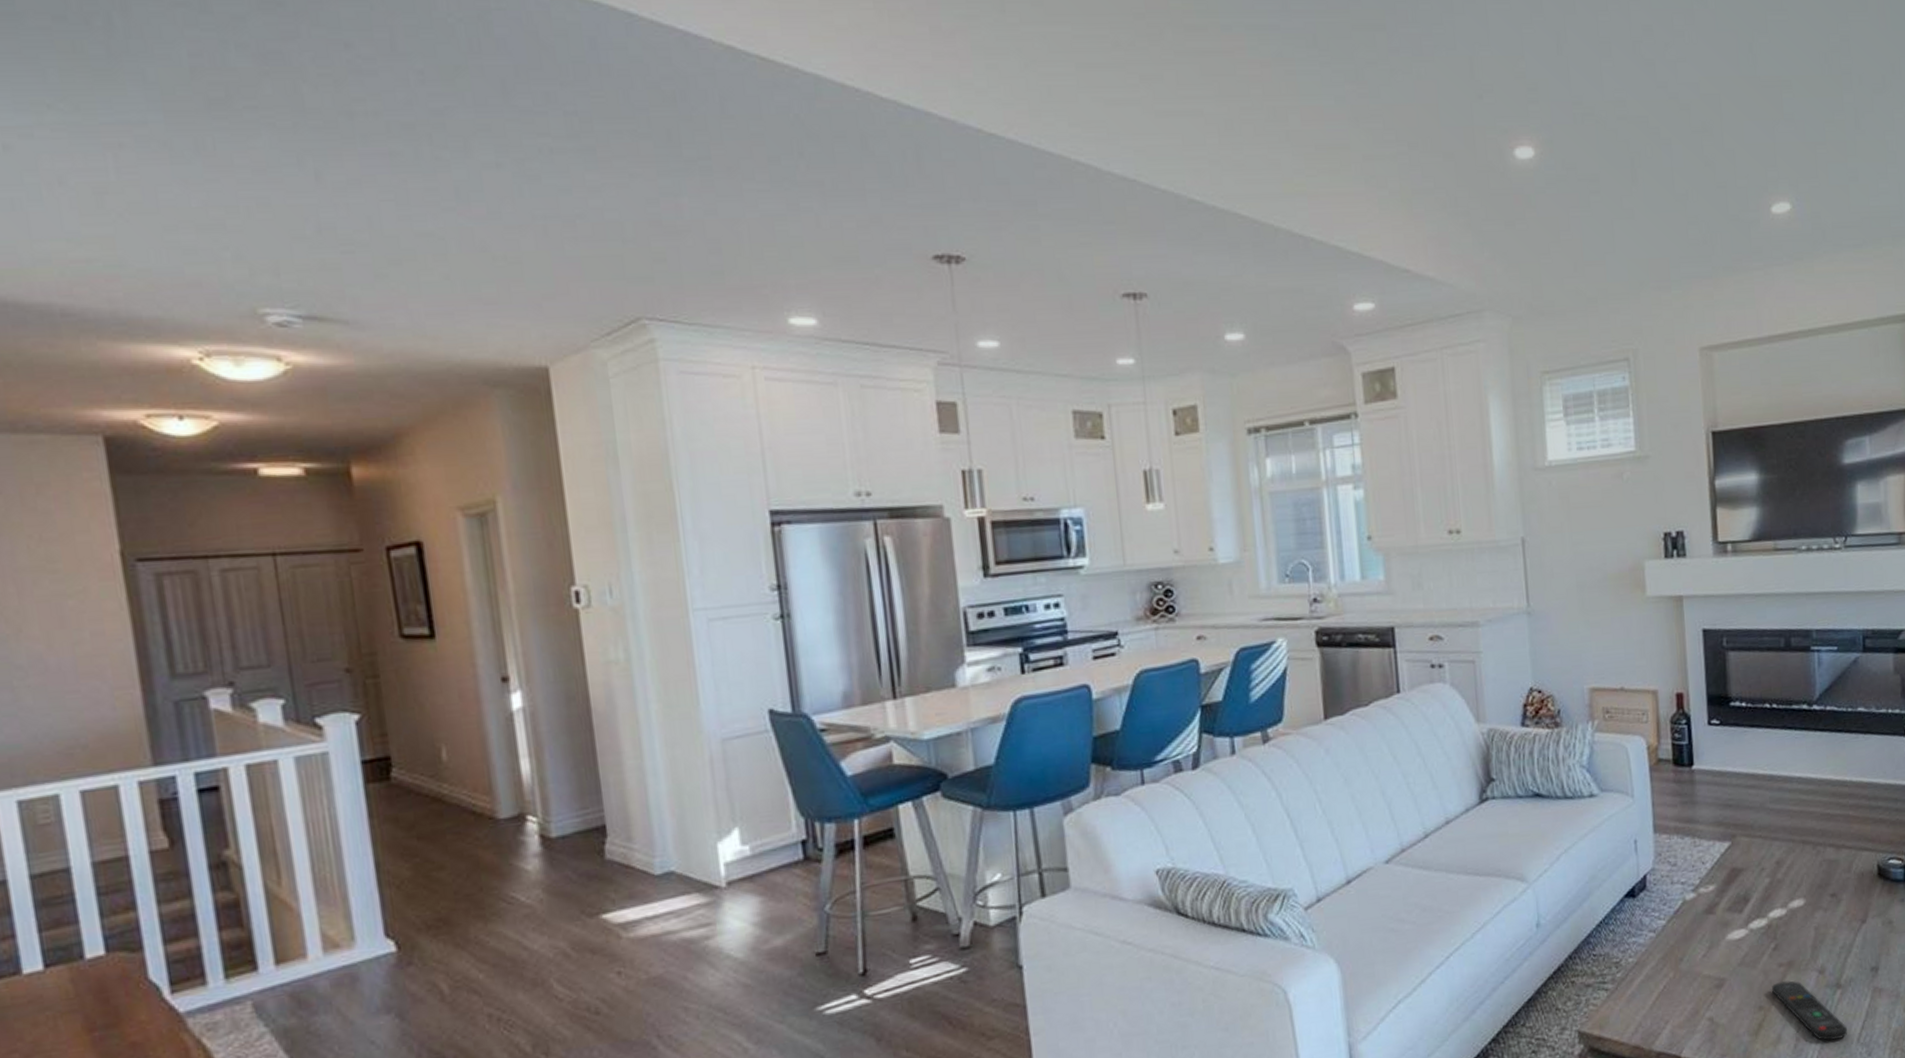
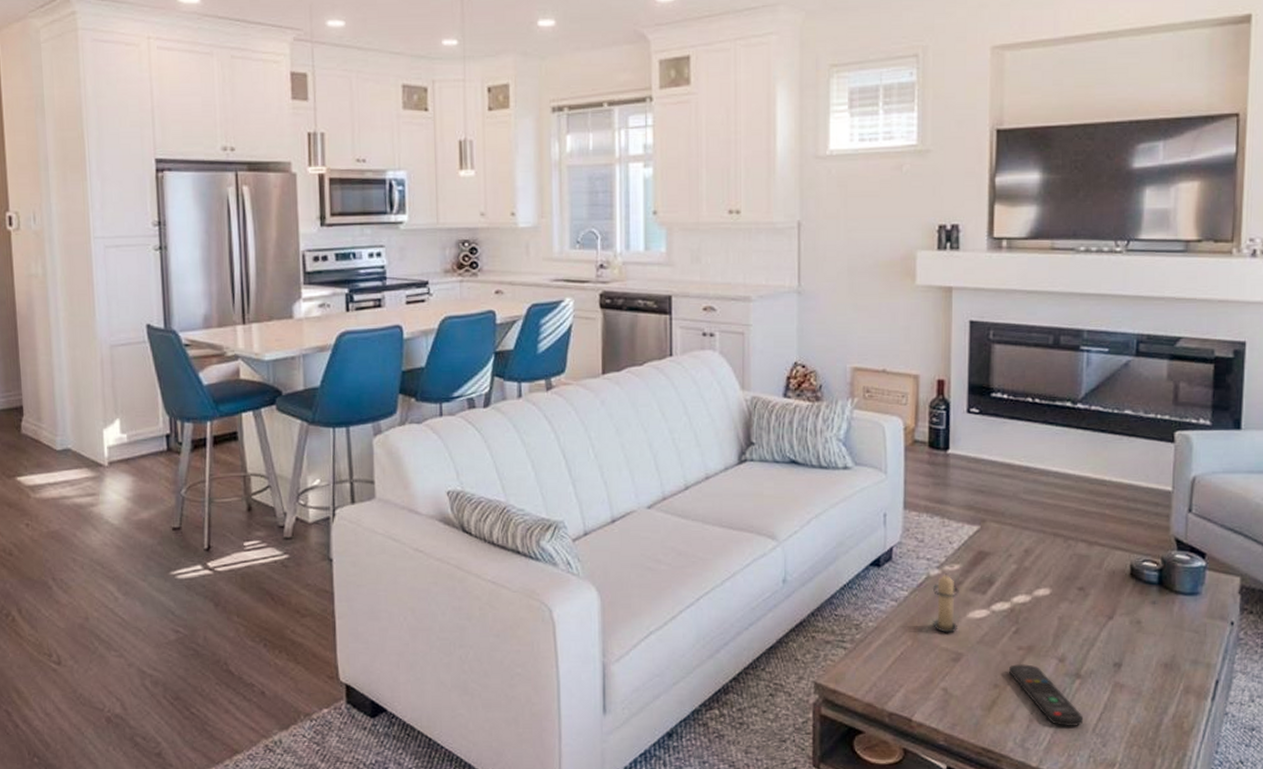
candle: none [1689,896,1718,959] -> present [932,573,959,633]

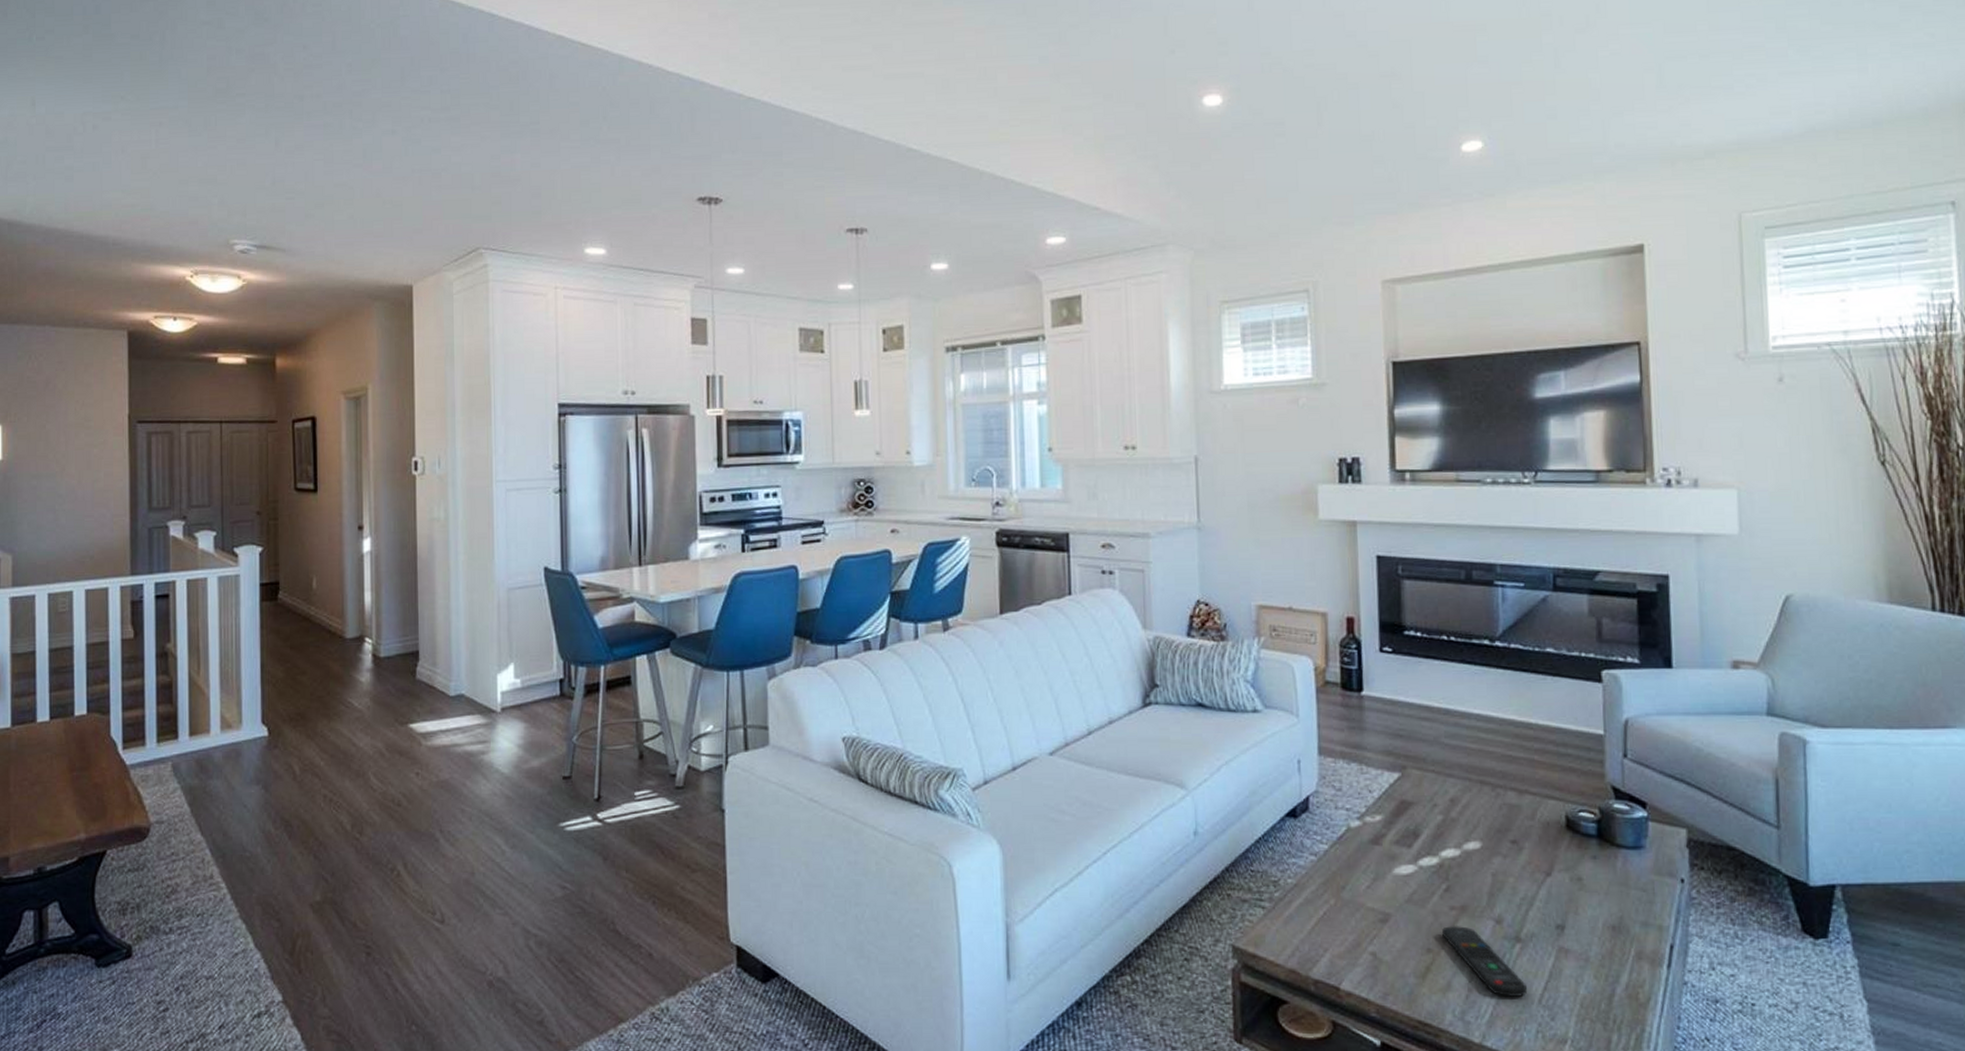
candle: present [932,573,959,633] -> none [1353,825,1383,891]

